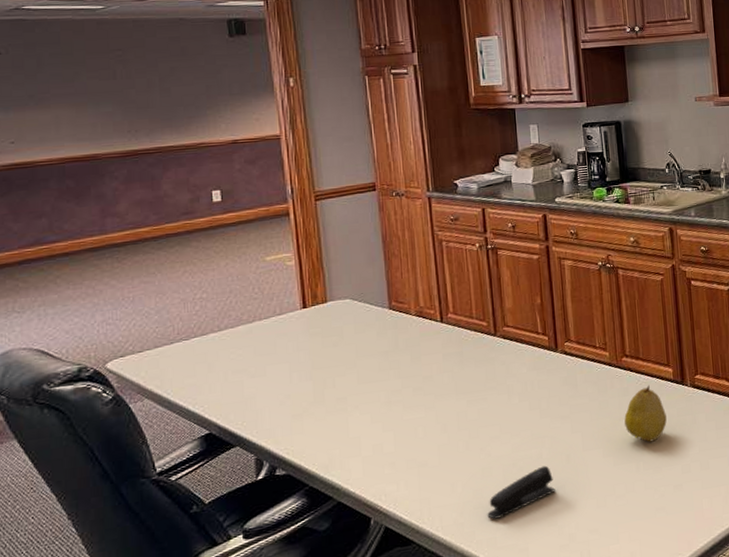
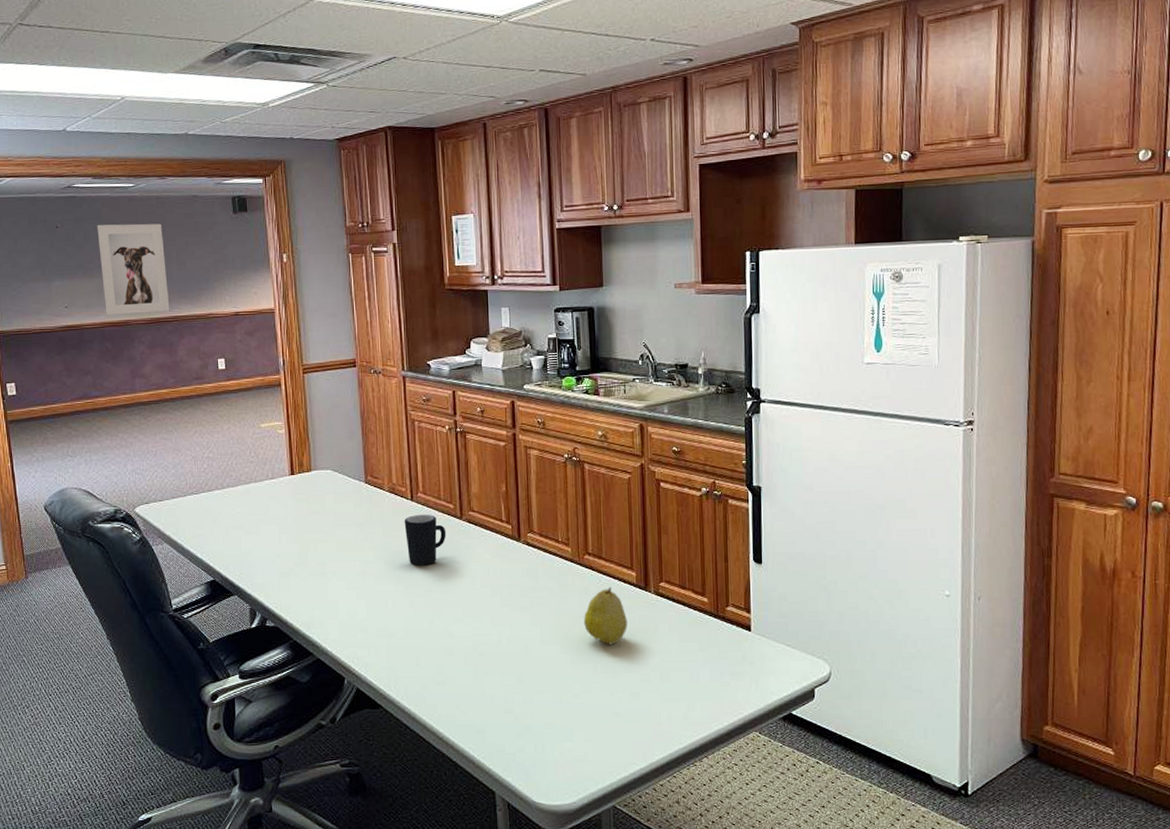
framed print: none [55,48,151,150] -> present [97,223,170,316]
mug: none [433,334,480,389] -> present [404,514,446,566]
stapler: present [487,465,555,519] -> none [448,653,513,697]

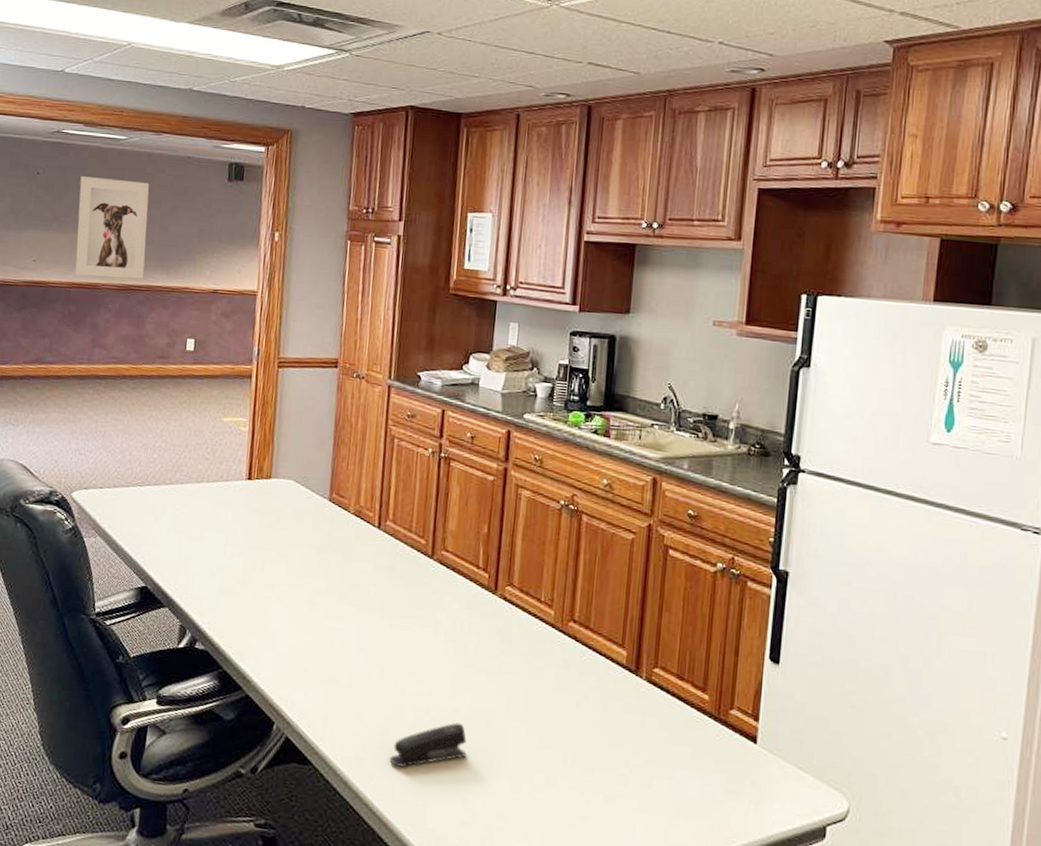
mug: present [404,514,446,566] -> none [366,545,413,607]
stapler: none [448,653,513,697] -> present [389,722,467,767]
fruit: present [584,586,627,645] -> none [558,663,610,734]

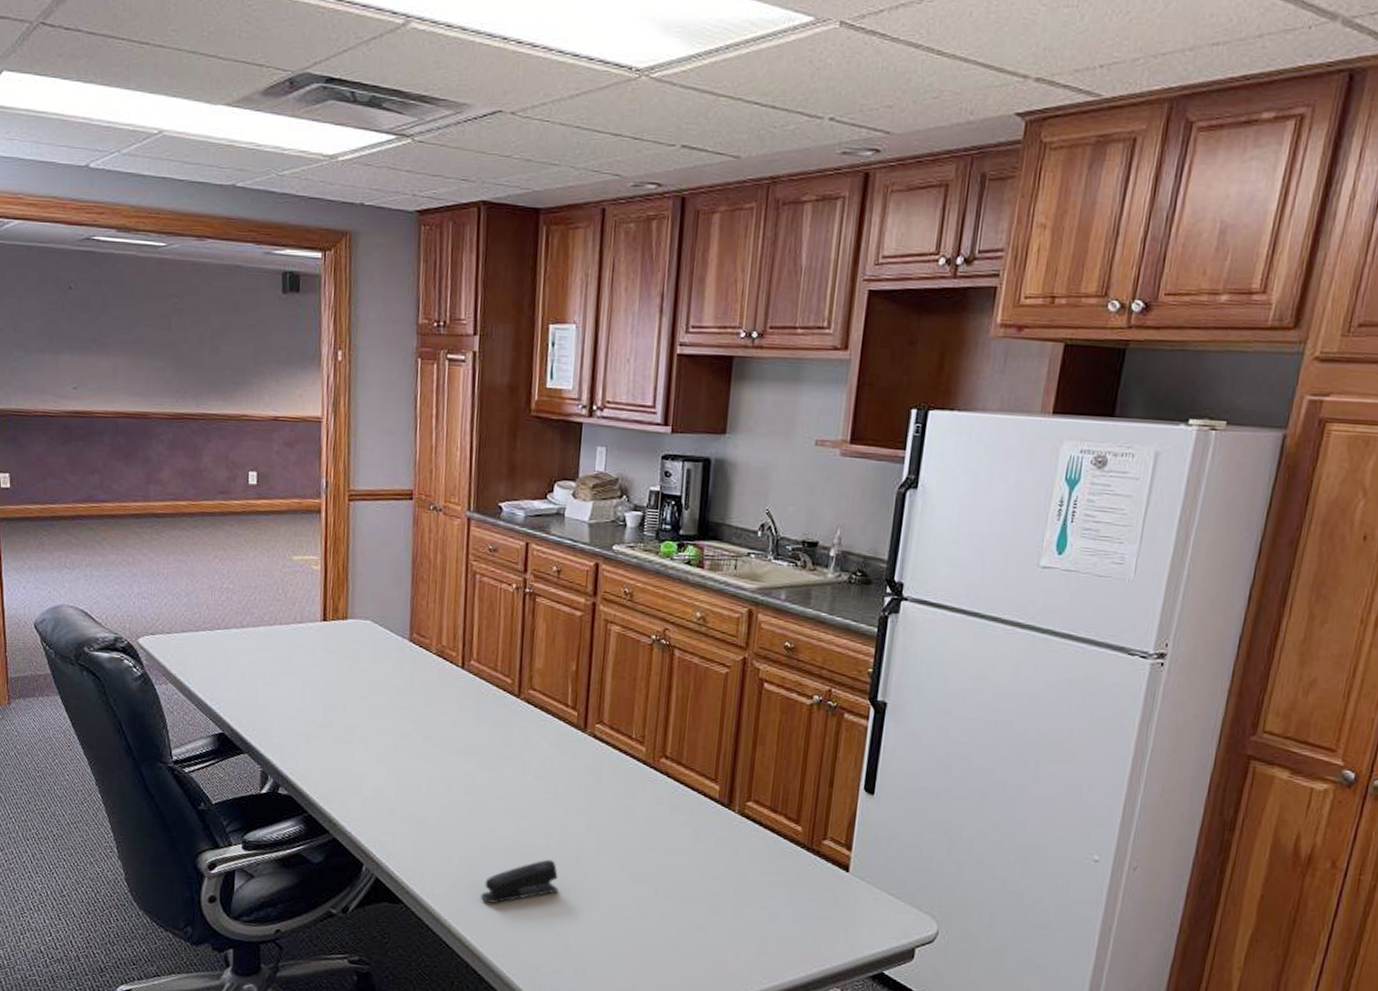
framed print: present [75,176,150,279] -> none [118,291,197,407]

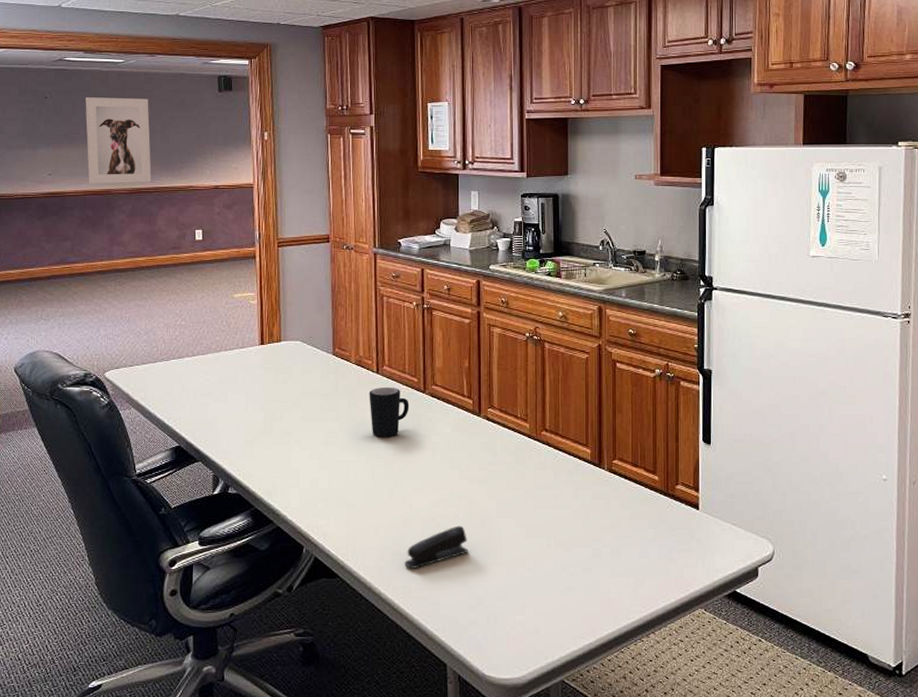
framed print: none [118,291,197,407] -> present [85,97,152,184]
mug: none [450,685,500,748] -> present [369,386,409,437]

